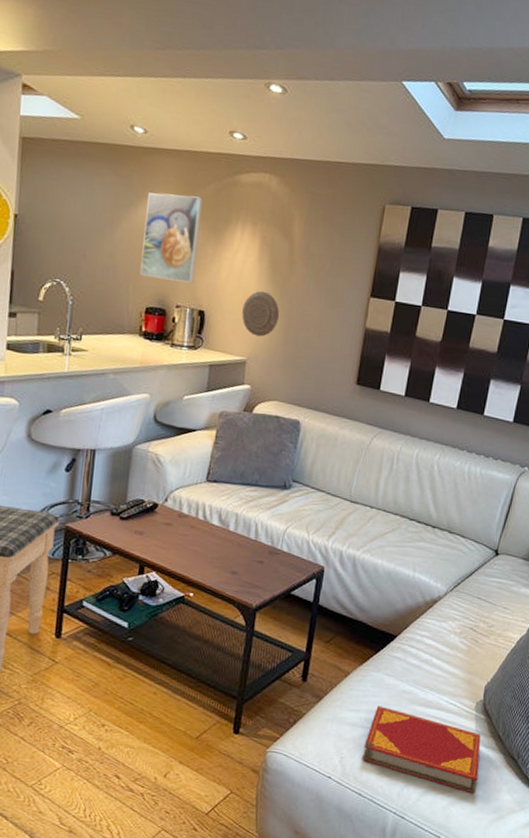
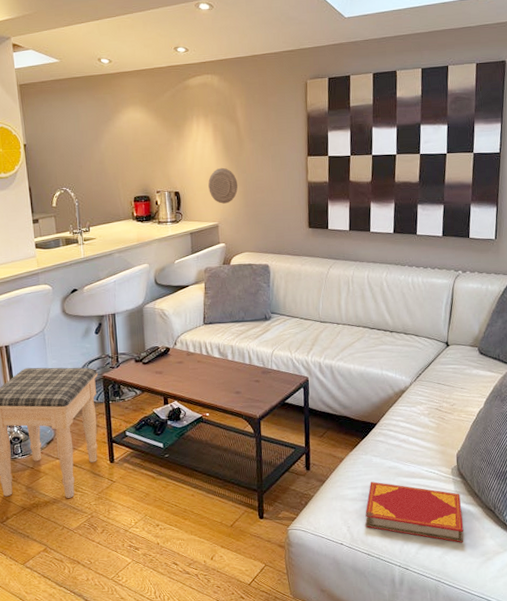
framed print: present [140,192,203,283] -> none [121,103,167,173]

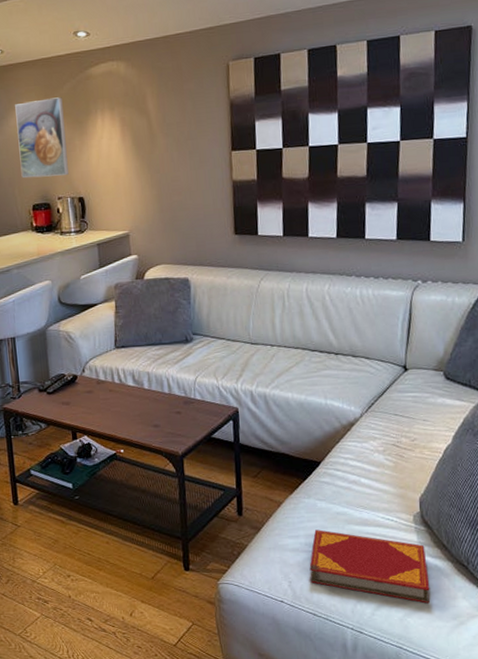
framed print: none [121,103,167,173] -> present [15,97,69,178]
decorative plate: present [208,167,238,204] -> none [116,167,151,210]

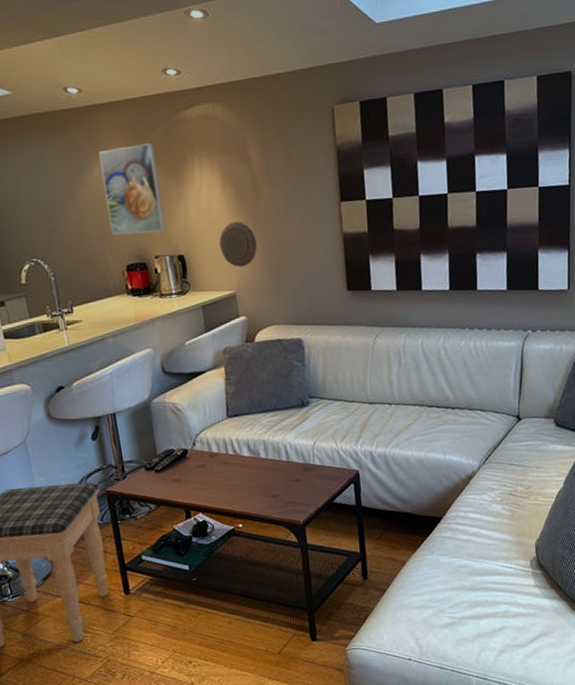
decorative plate: none [116,167,151,210] -> present [219,221,258,267]
hardback book: present [309,529,430,604] -> none [434,584,547,643]

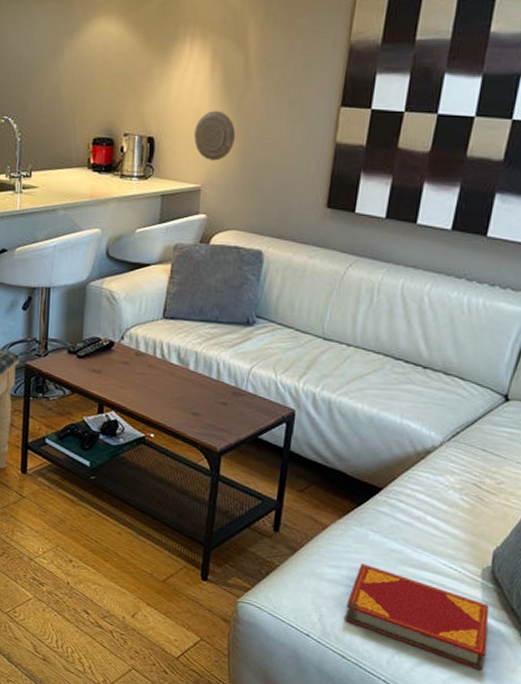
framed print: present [99,143,166,235] -> none [85,14,147,108]
hardback book: none [434,584,547,643] -> present [345,563,489,671]

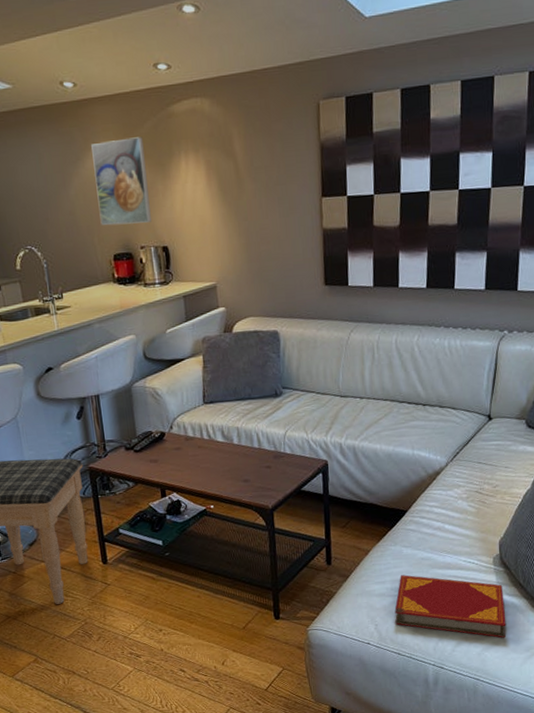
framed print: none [85,14,147,108] -> present [91,137,151,226]
decorative plate: present [194,110,236,161] -> none [202,214,239,260]

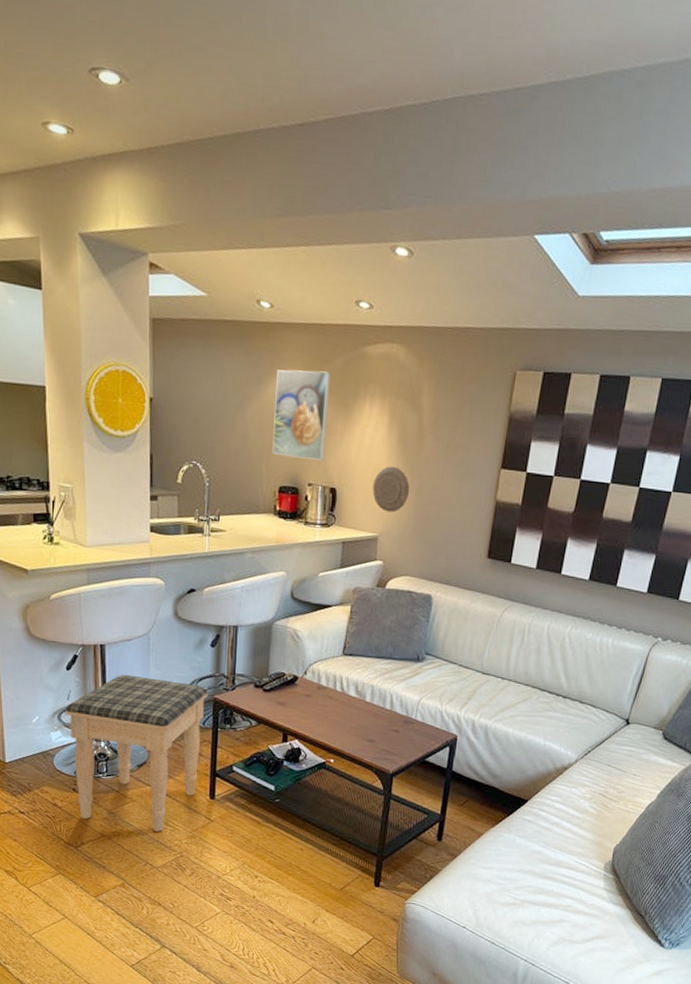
decorative plate: none [202,214,239,260] -> present [372,466,410,513]
hardback book: present [394,575,506,638] -> none [495,864,609,946]

